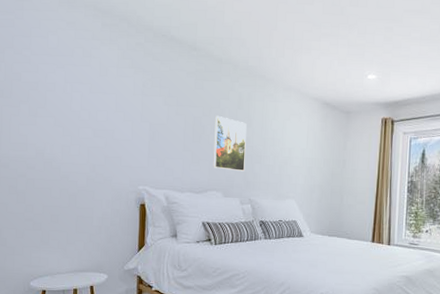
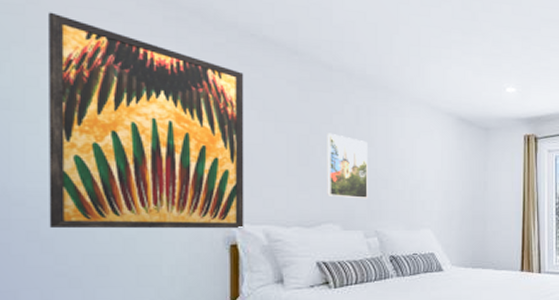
wall art: none [23,24,156,192] -> present [49,12,244,229]

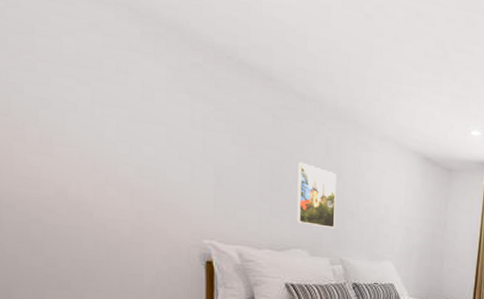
wall art: present [49,12,244,229] -> none [29,17,220,248]

